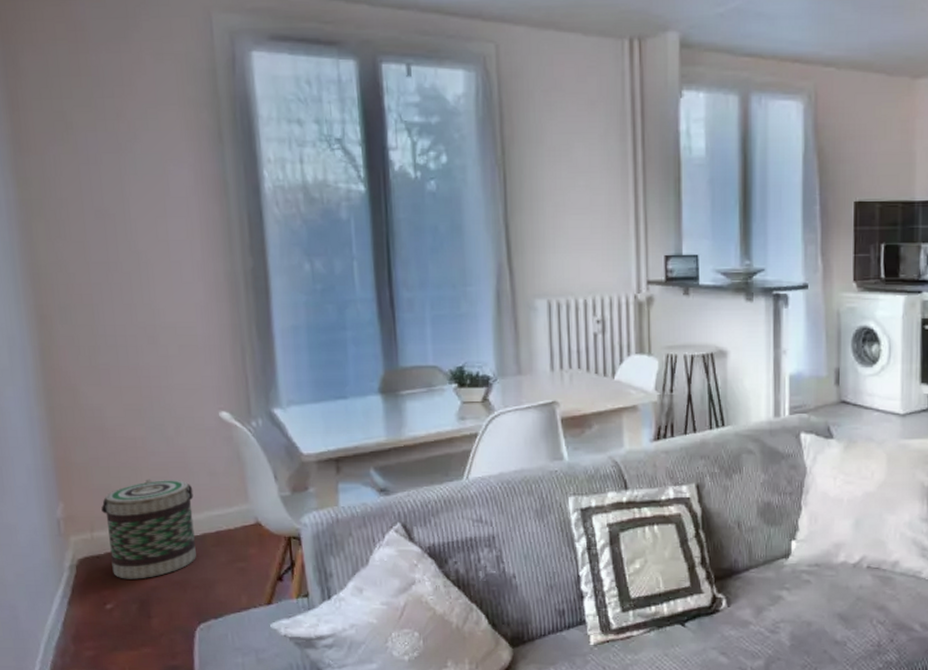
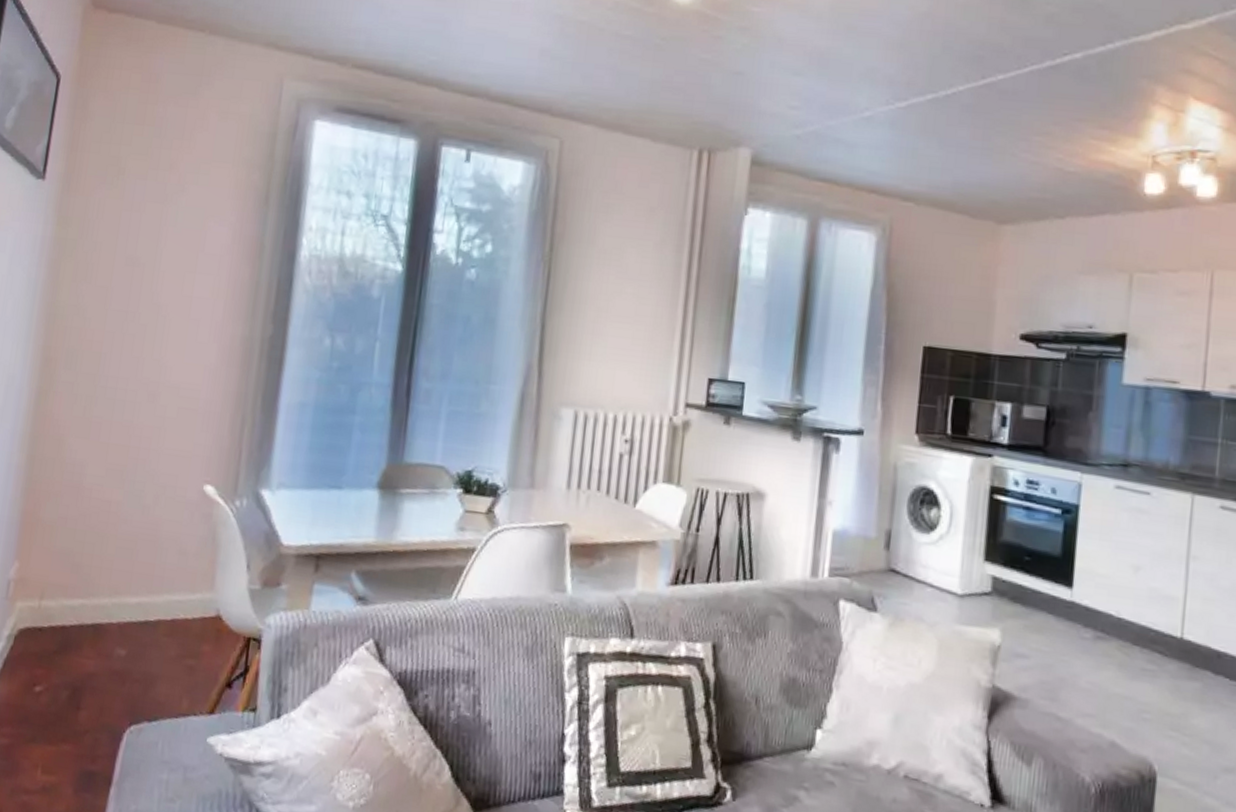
basket: present [101,479,196,579] -> none [51,548,158,663]

